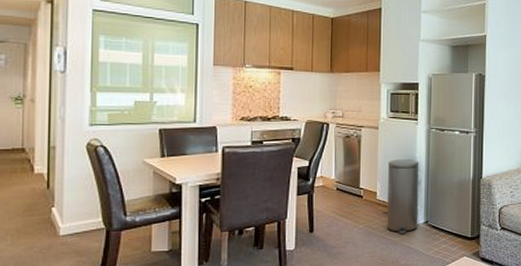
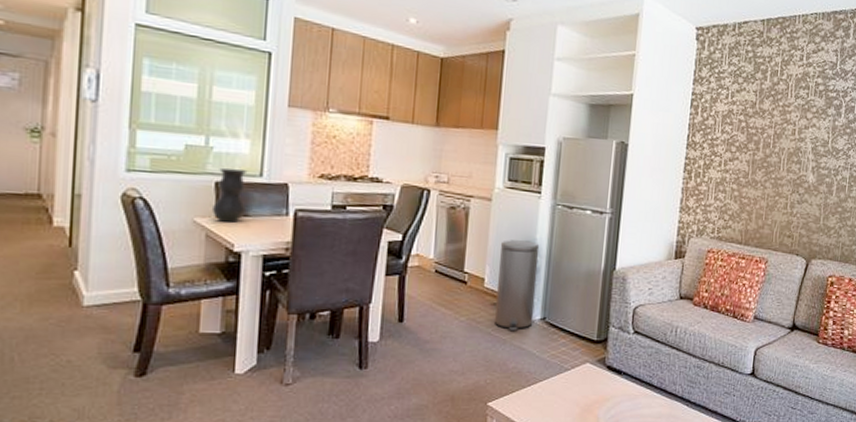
vase: none [158,117,185,161] -> present [213,168,248,223]

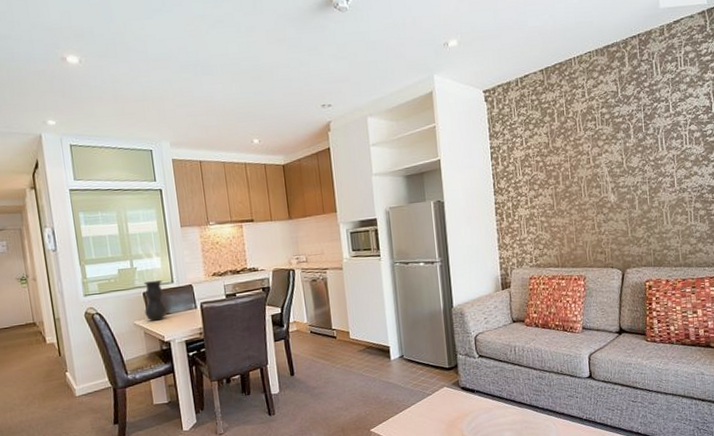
pedal bin: present [495,240,540,331] -> none [356,296,394,370]

